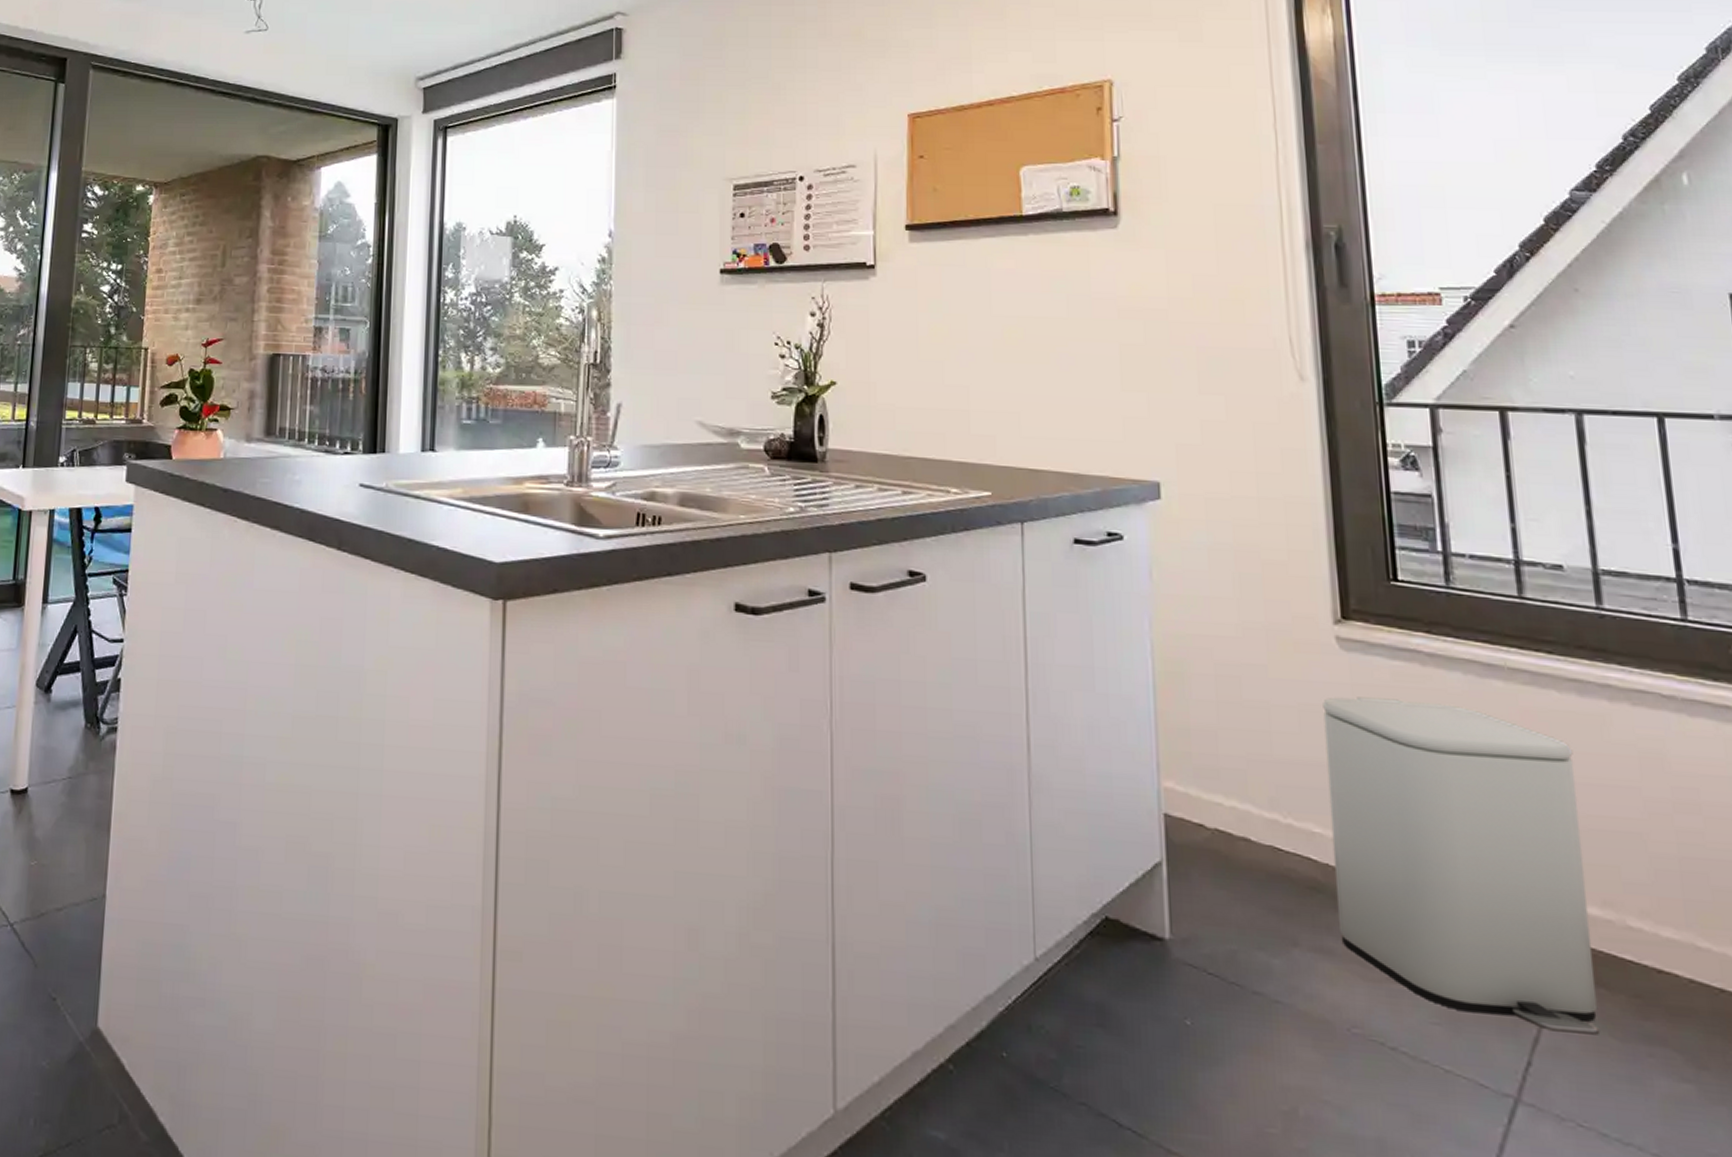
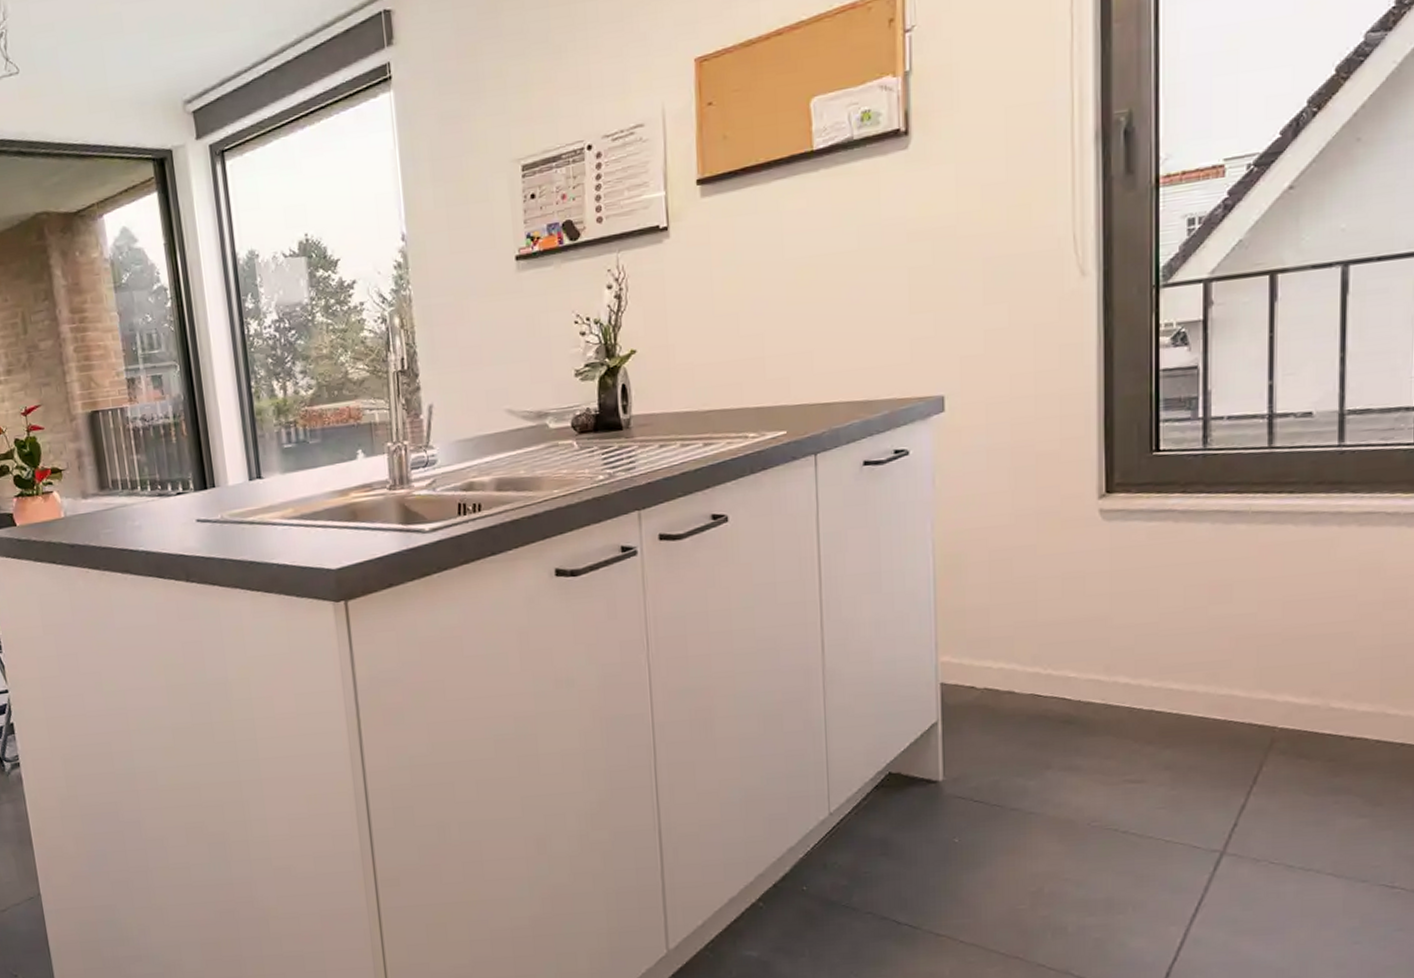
pedal bin: present [1323,696,1601,1035] -> none [1084,552,1302,798]

